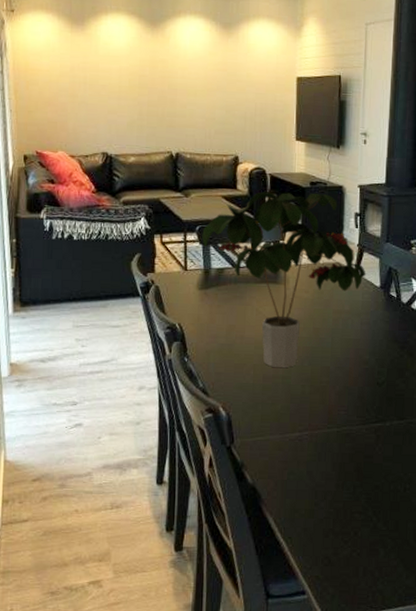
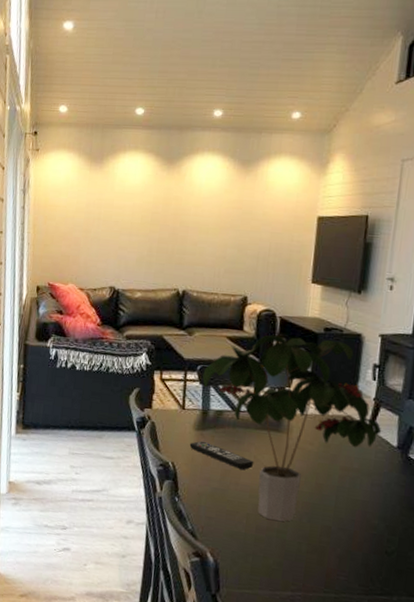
remote control: none [194,299,257,323] -> present [189,441,254,470]

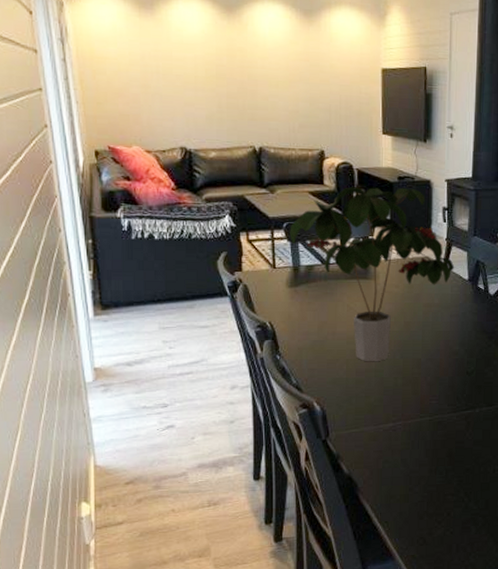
remote control: present [189,441,254,470] -> none [284,297,348,319]

